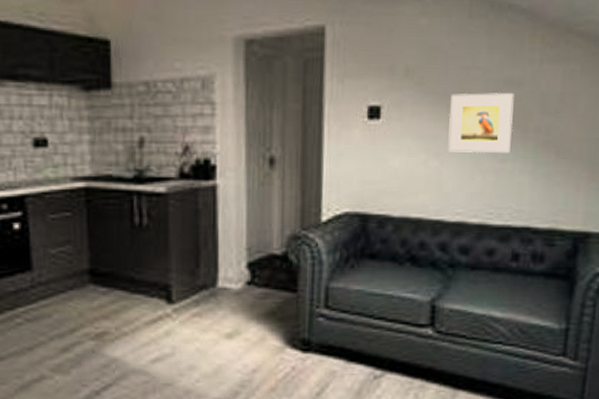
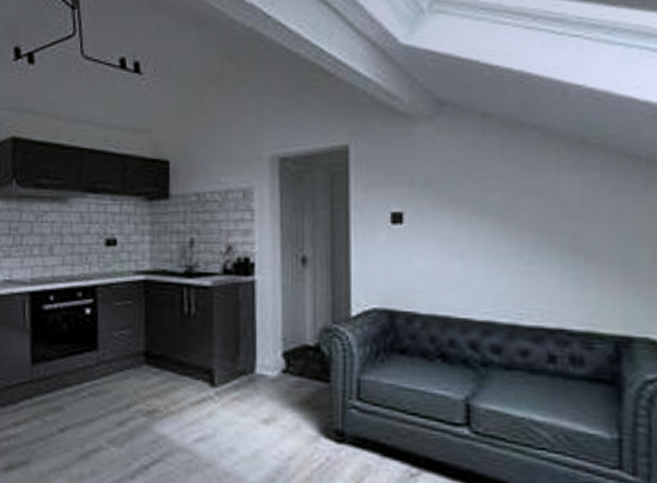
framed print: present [448,92,514,154] -> none [469,199,536,257]

